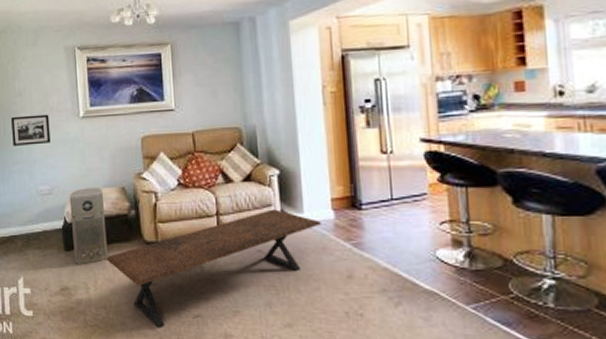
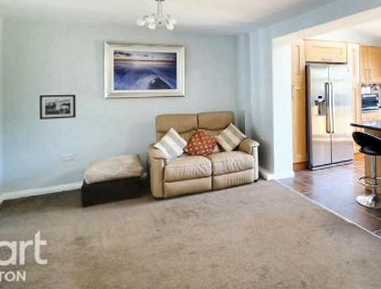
air purifier: present [69,188,108,265] -> none [89,155,121,219]
coffee table: present [105,209,322,328] -> none [118,171,286,265]

